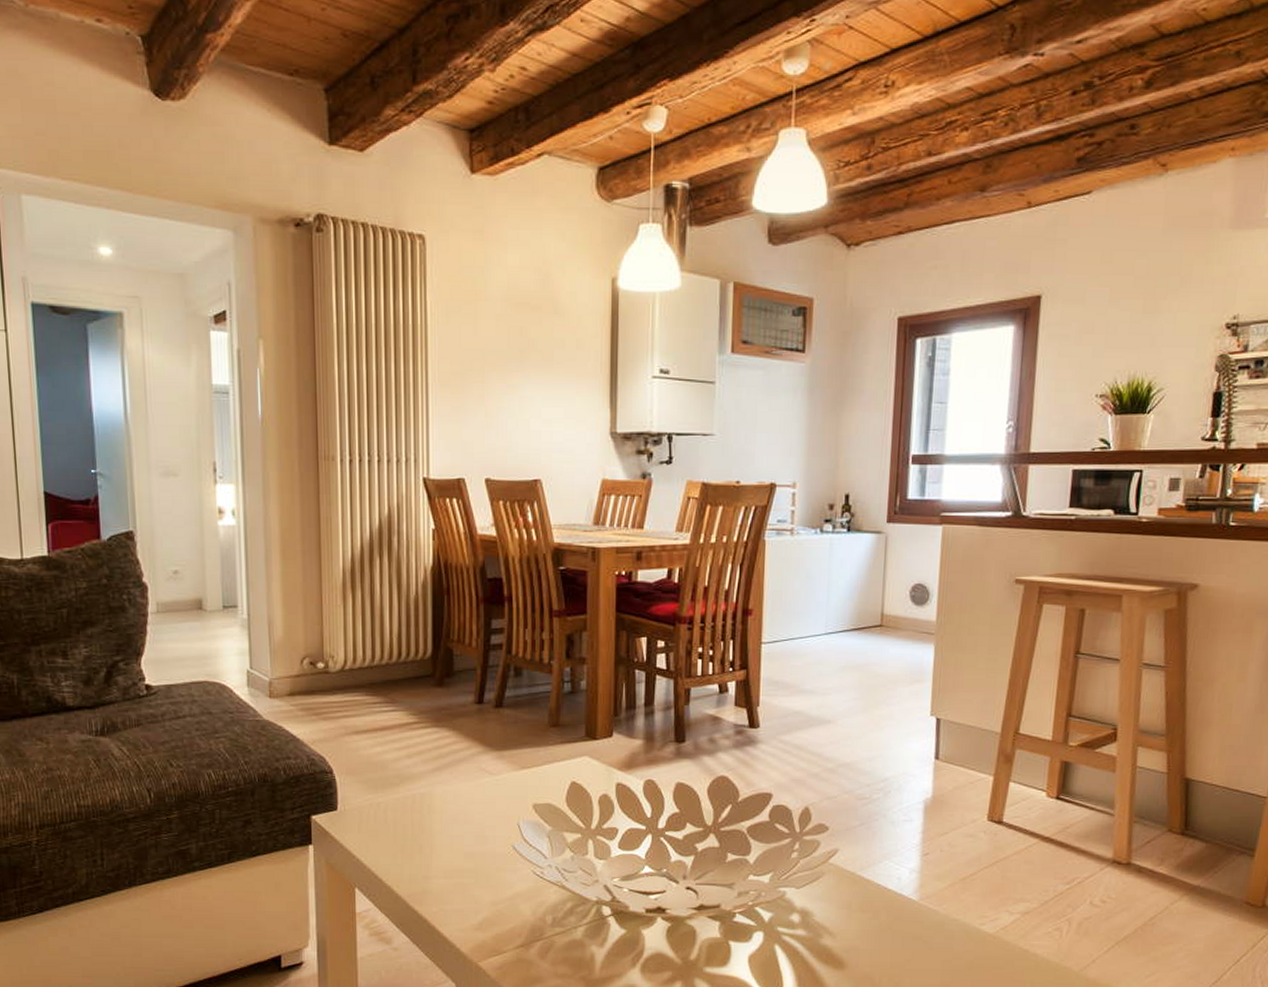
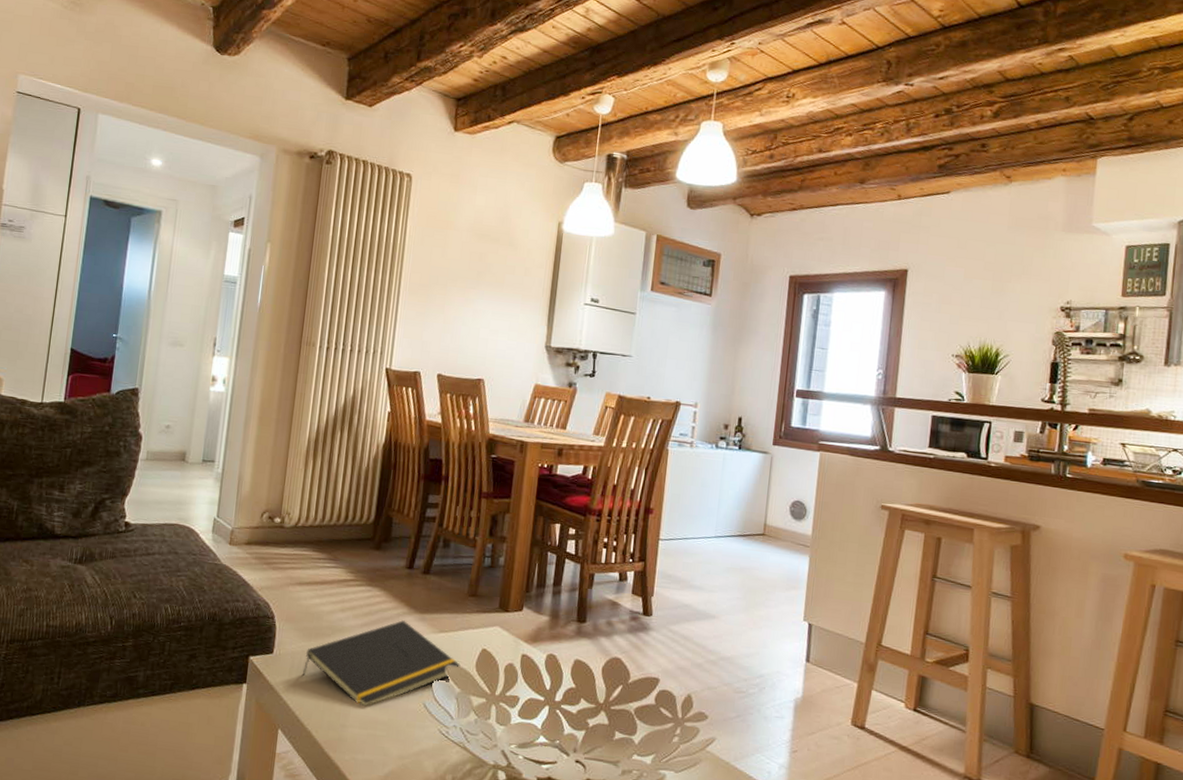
notepad: none [374,760,549,855] -> present [303,620,461,706]

